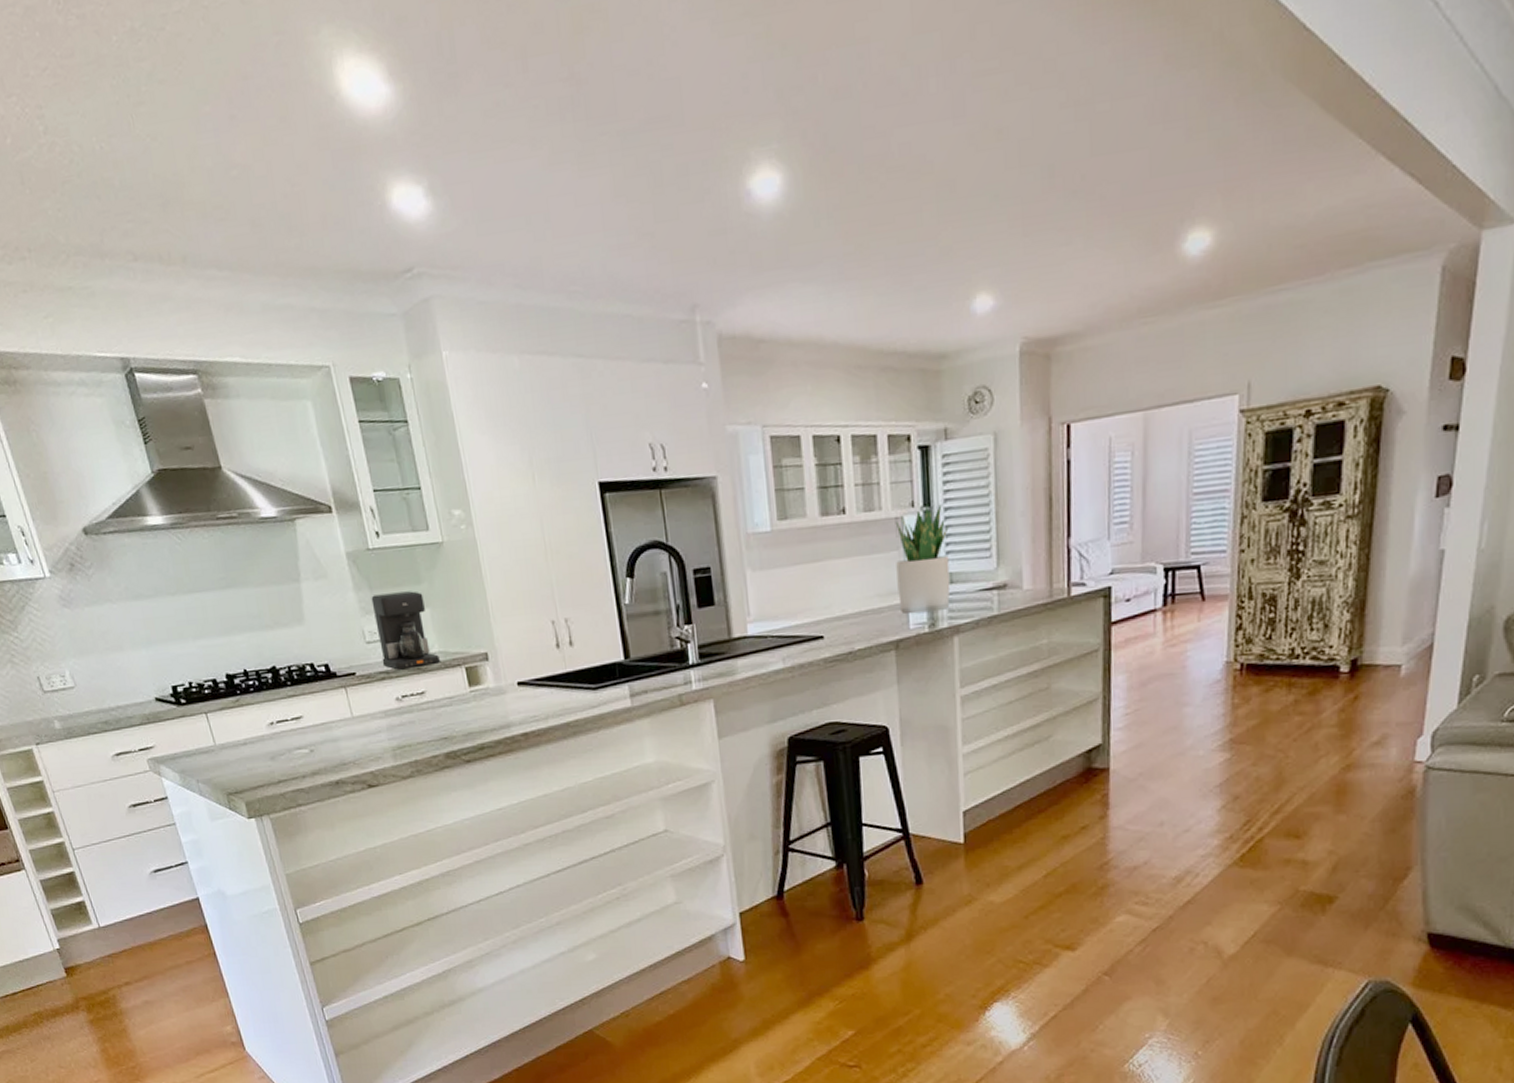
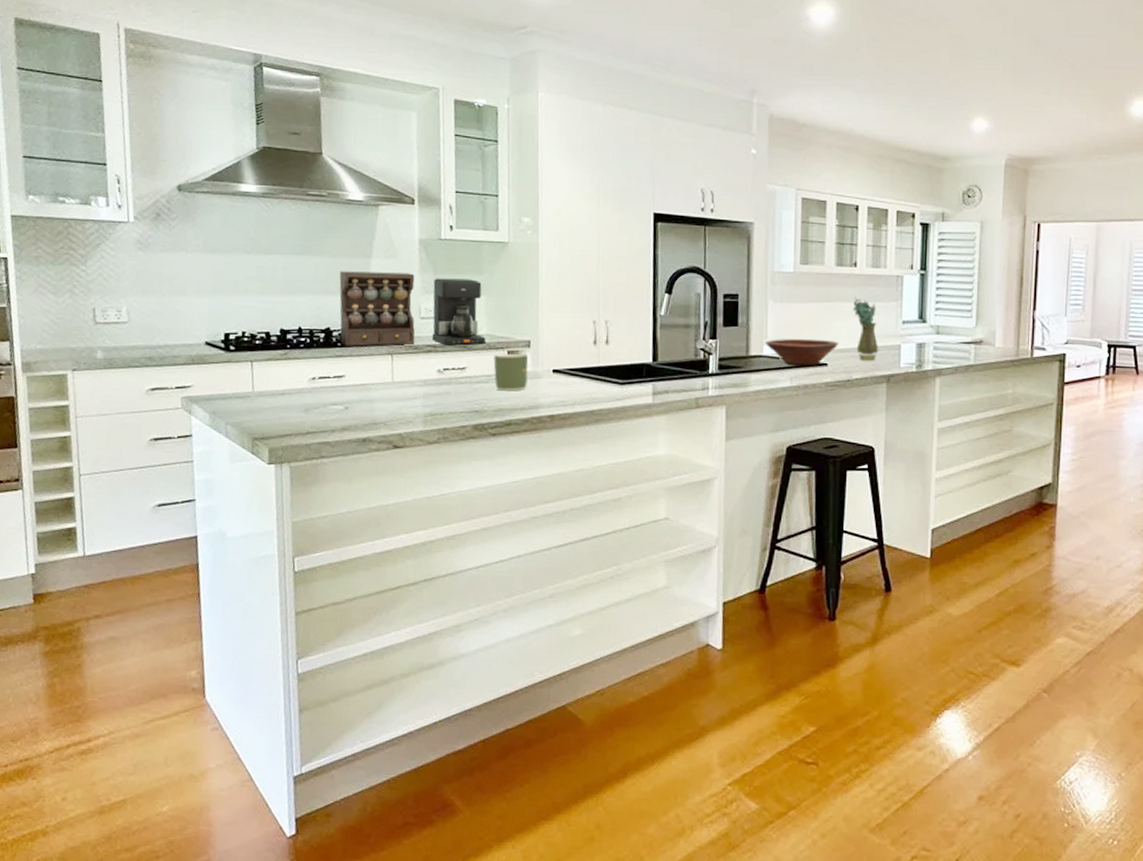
spice rack: none [272,593,366,686] -> present [339,271,415,348]
mug: none [452,668,493,713] -> present [493,353,529,391]
ceramic bowl: none [748,608,834,645] -> present [765,338,839,367]
vase: none [846,551,882,629] -> present [853,297,878,362]
planter: present [895,504,951,615] -> none [893,268,939,356]

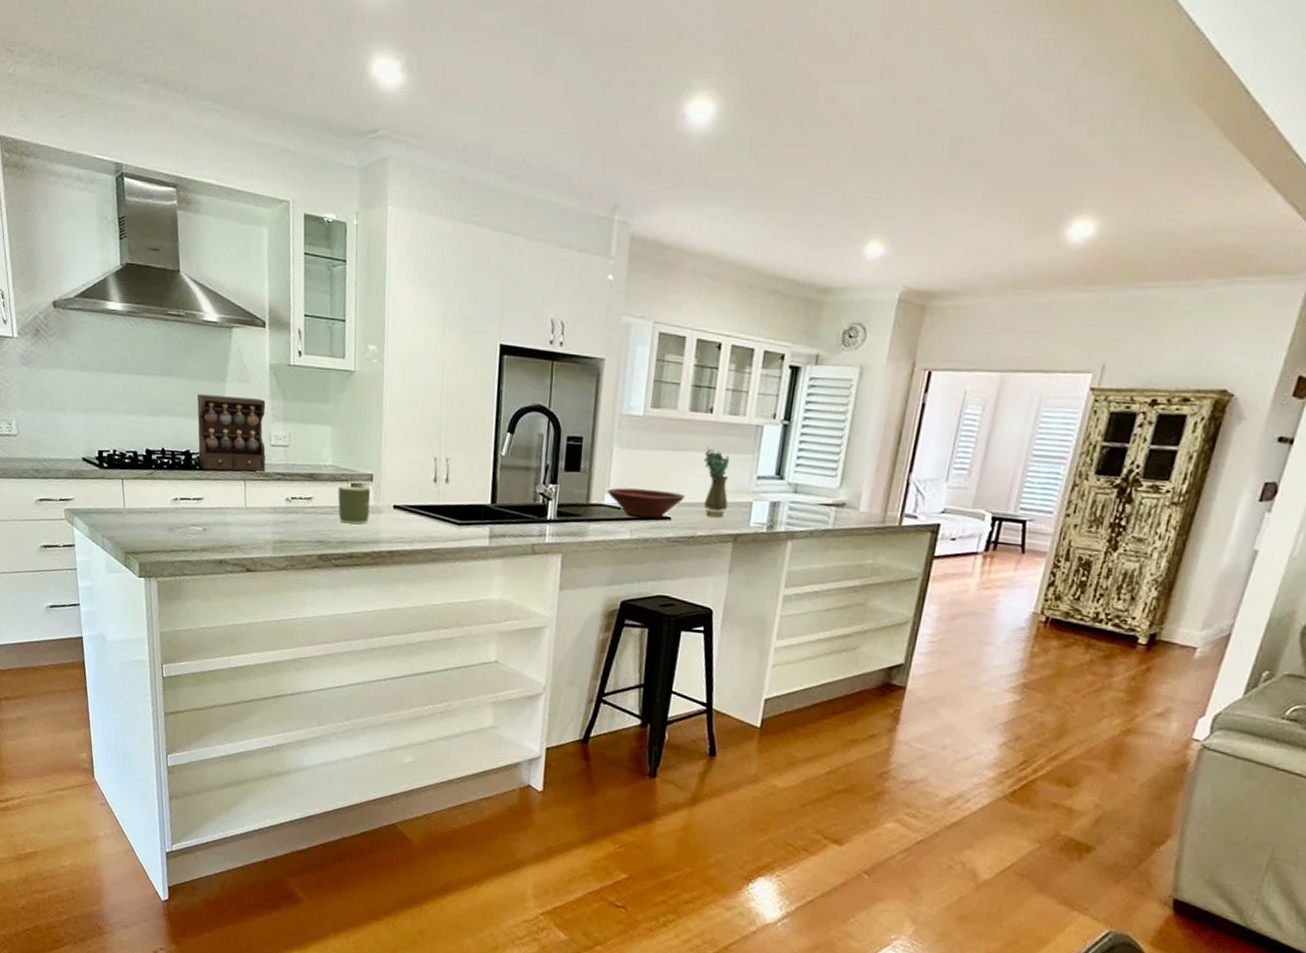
coffee maker: present [431,278,486,346] -> none [281,405,331,476]

